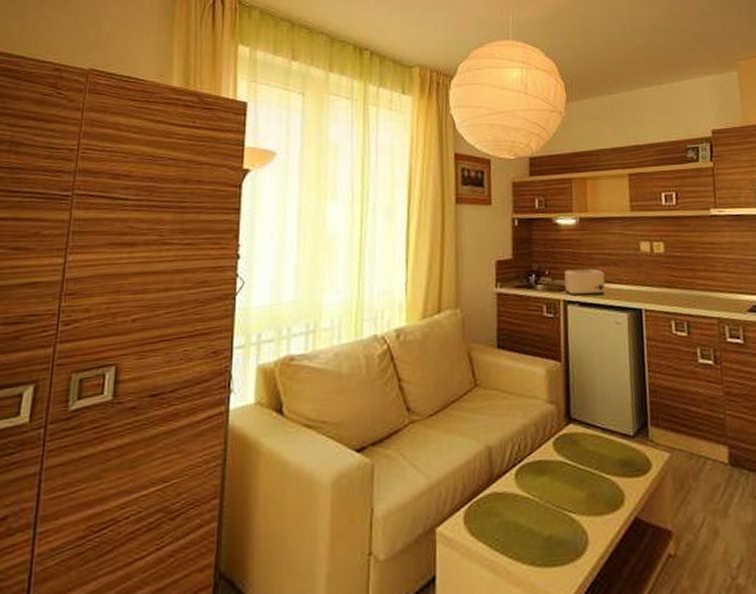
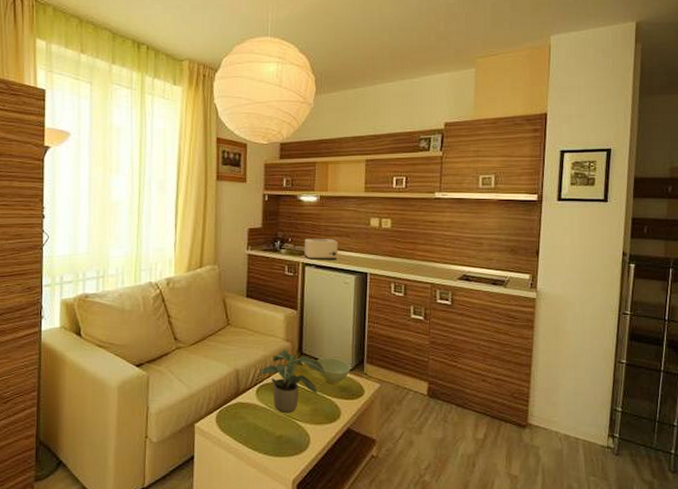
potted plant: none [515,414,601,503] -> present [257,349,325,413]
bowl: none [589,421,633,458] -> present [317,357,351,384]

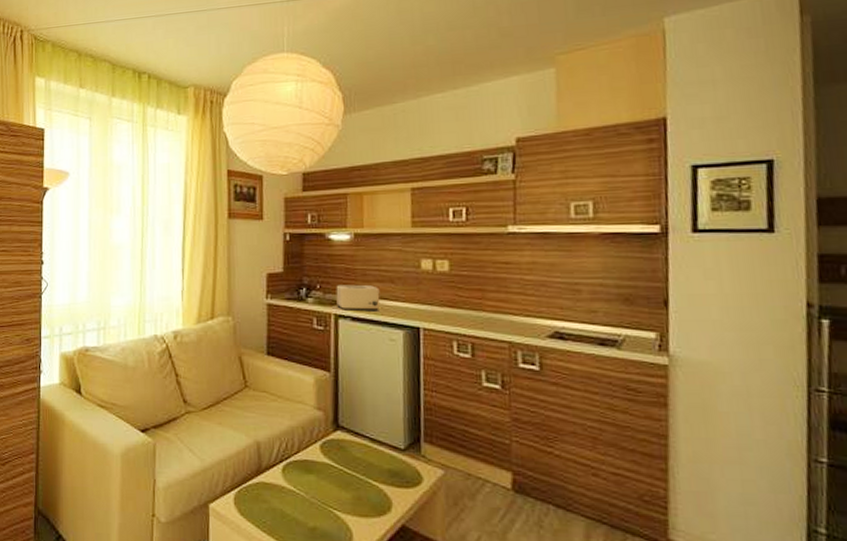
potted plant: present [257,349,325,413] -> none [283,420,369,499]
bowl: present [317,357,351,384] -> none [357,431,403,467]

